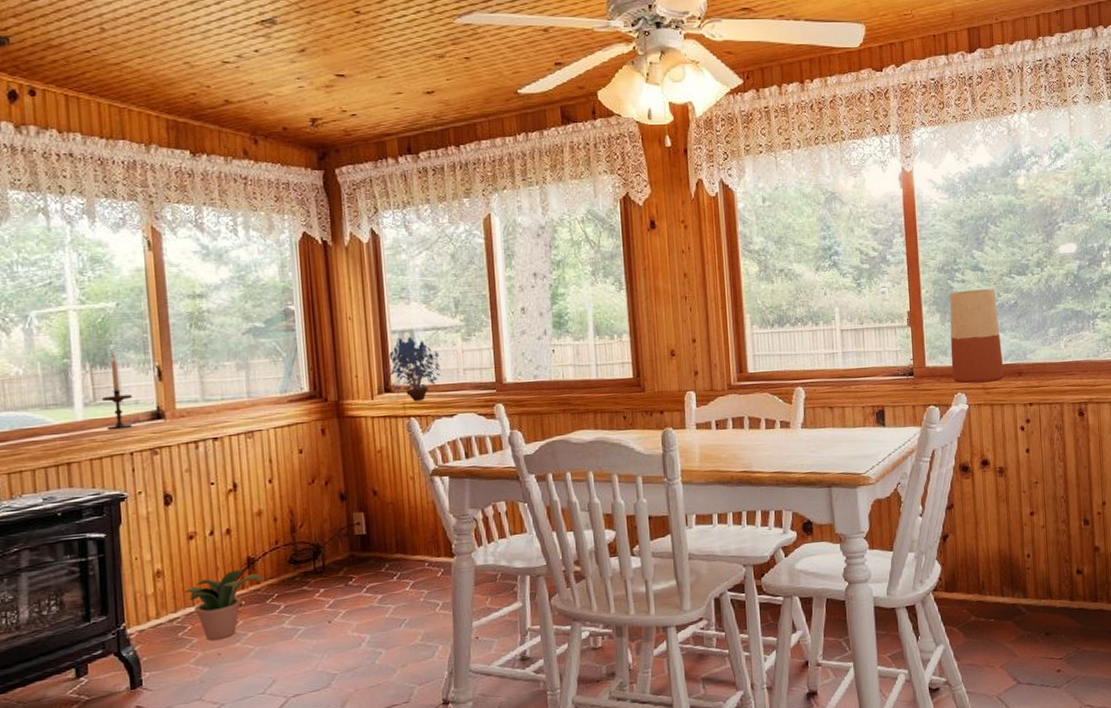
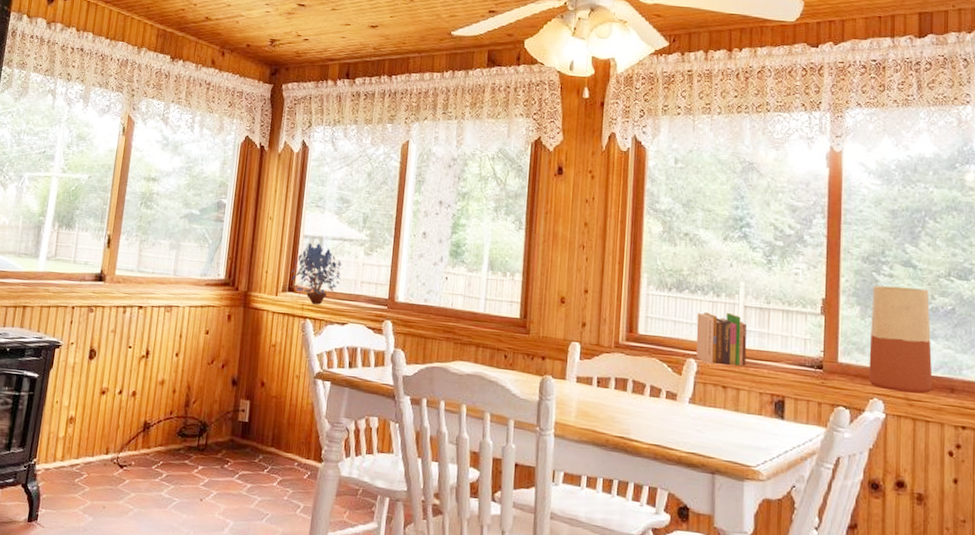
candlestick: present [102,352,133,430] -> none [59,216,84,286]
potted plant: present [184,570,265,641] -> none [88,431,155,494]
books: none [799,338,848,389] -> present [696,312,747,366]

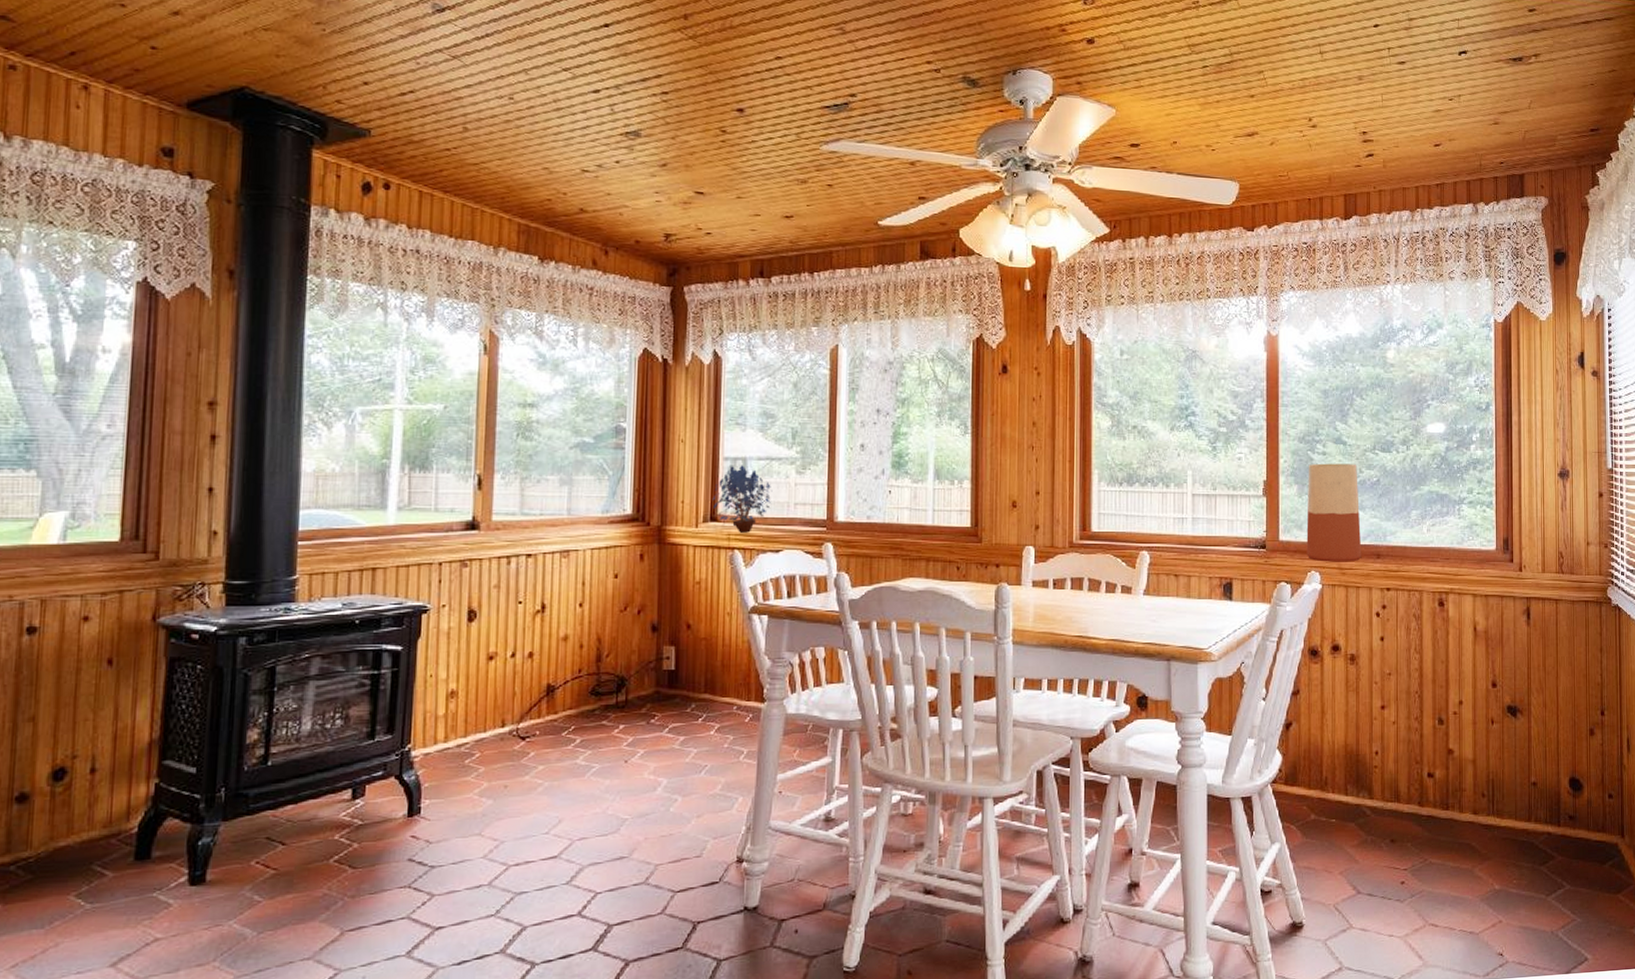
books: present [696,312,747,366] -> none [1148,501,1196,554]

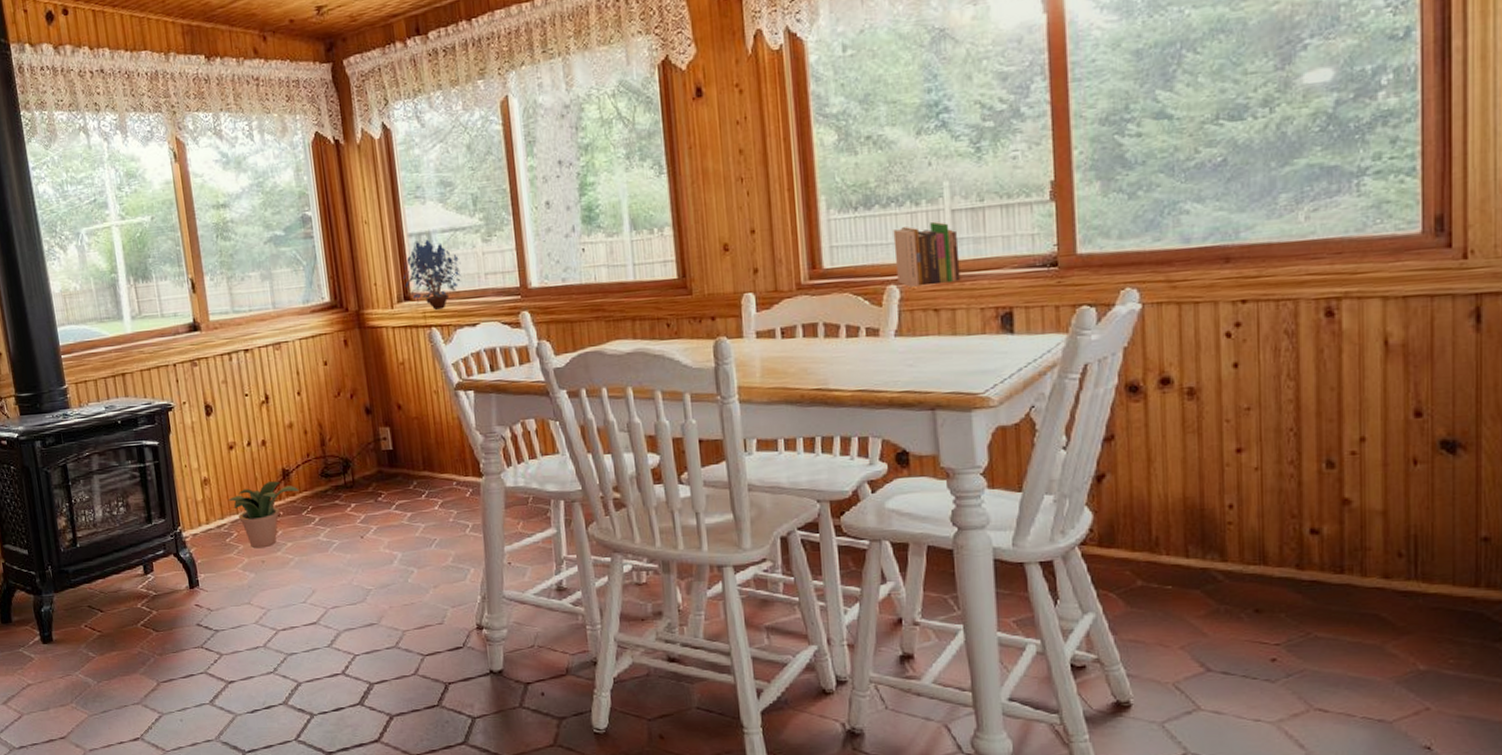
potted plant: none [477,697,563,772] -> present [229,481,299,549]
books: none [1148,501,1196,554] -> present [893,221,961,287]
vase: present [1306,463,1362,562] -> none [1115,142,1202,276]

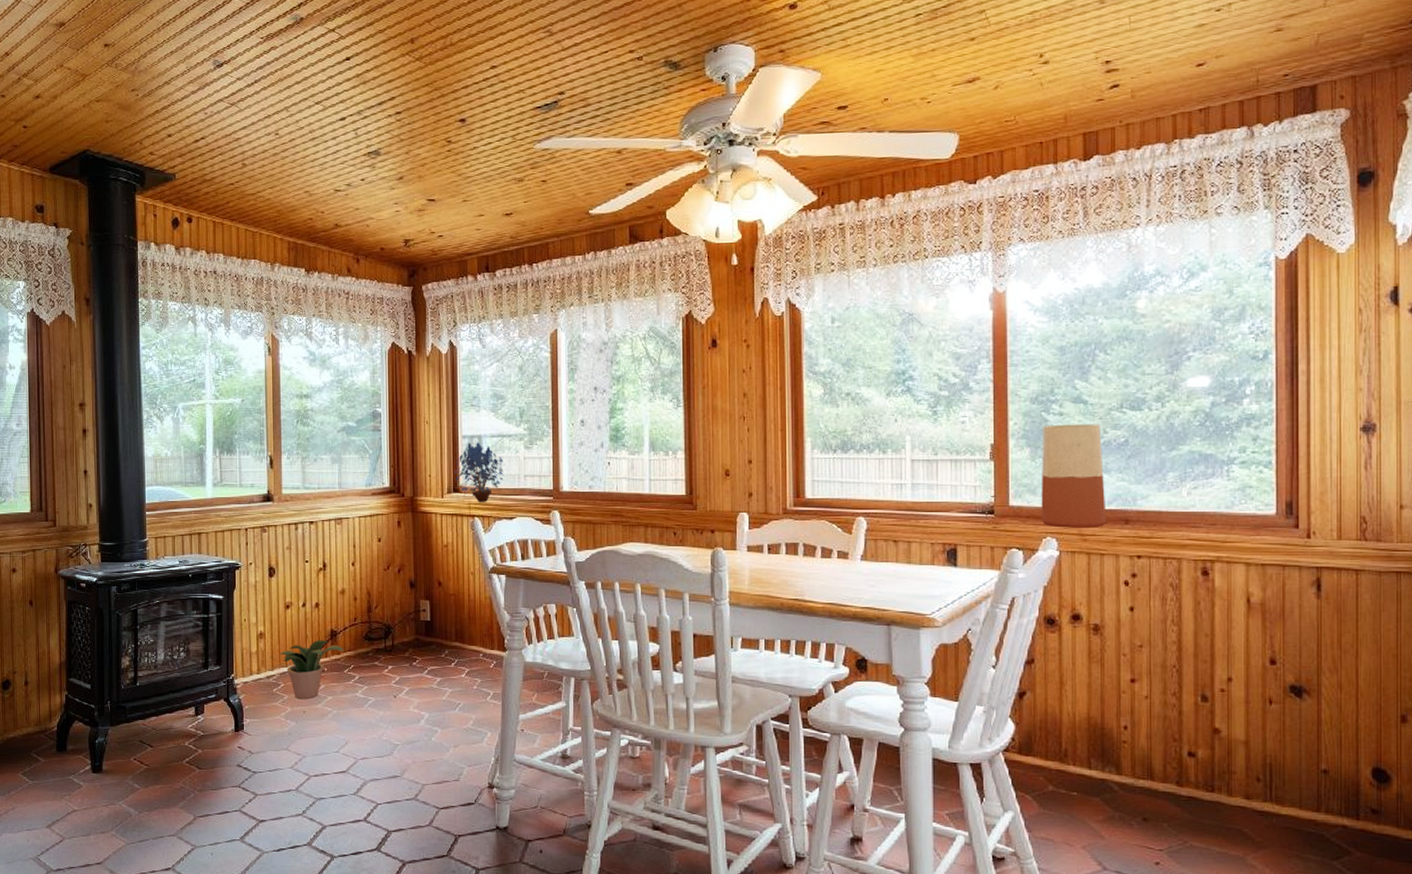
books: present [893,221,961,287] -> none [864,467,916,520]
vase: none [1115,142,1202,276] -> present [1041,424,1107,528]

